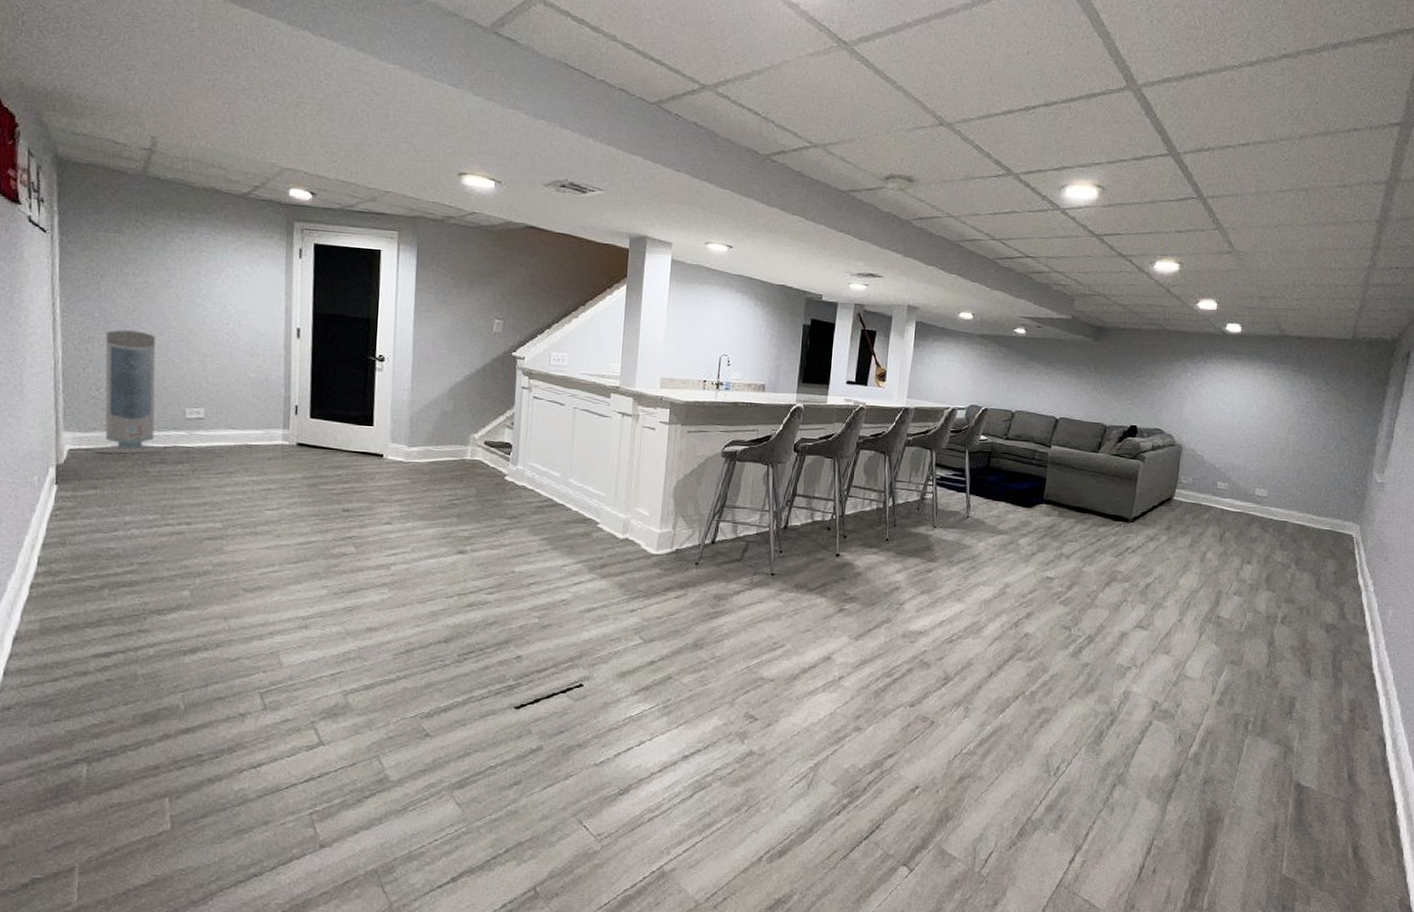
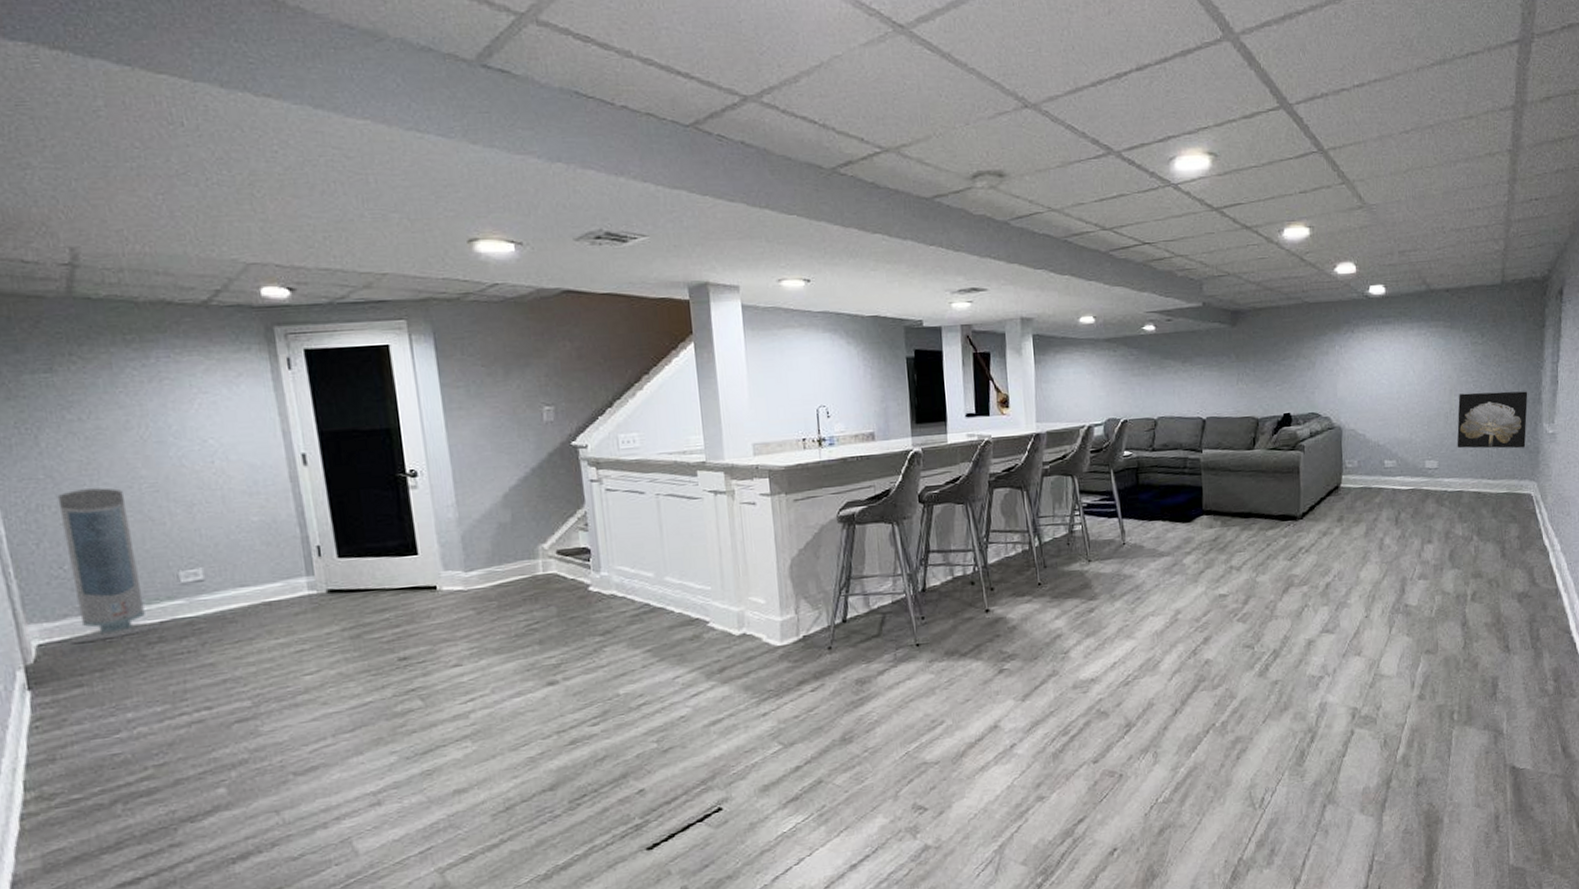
wall art: none [1288,433,1363,492] -> present [1457,391,1528,449]

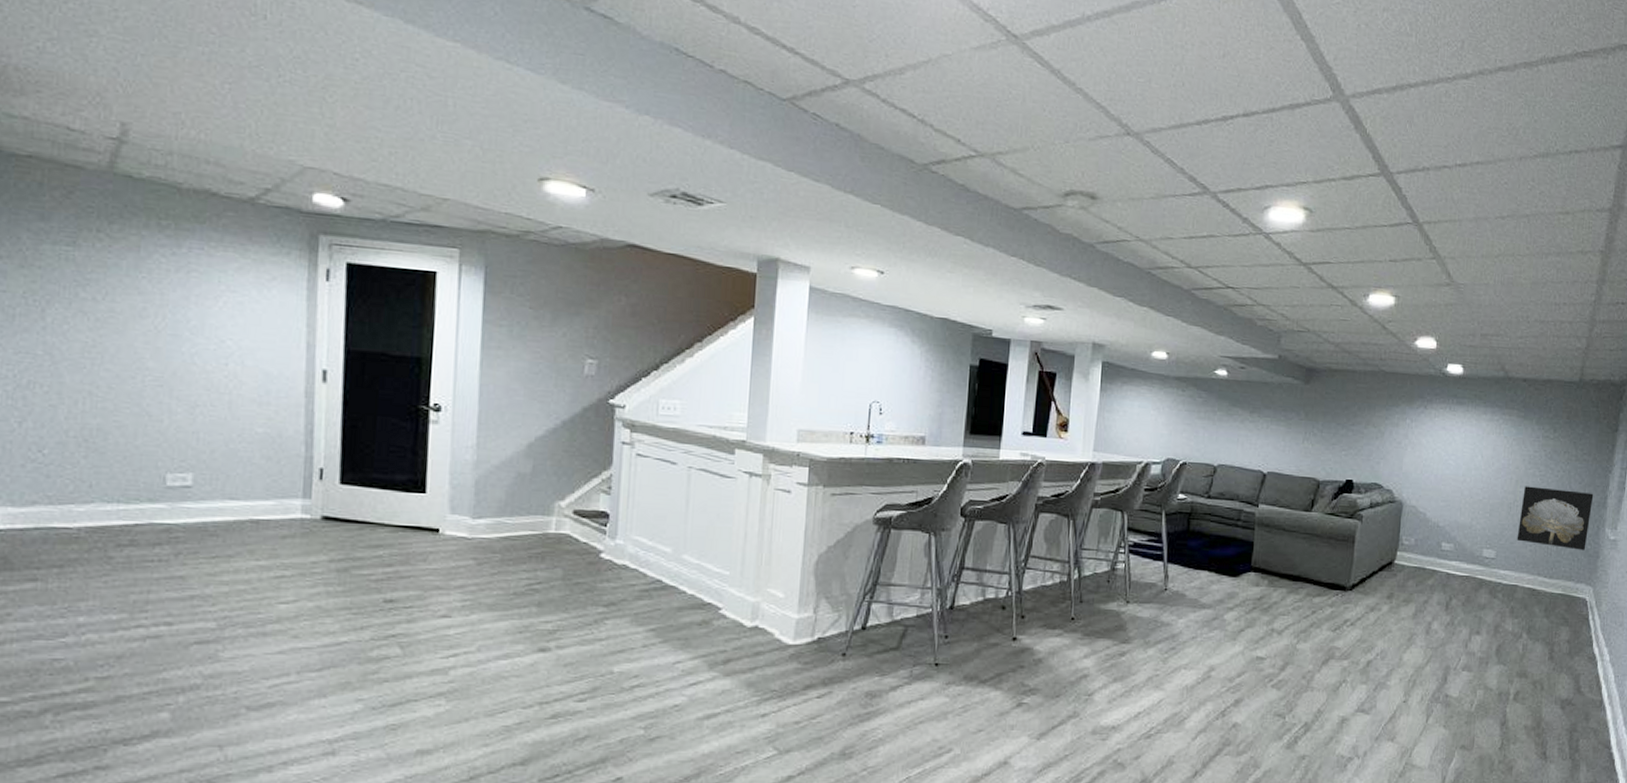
air purifier: present [57,487,162,645] -> none [31,372,136,535]

